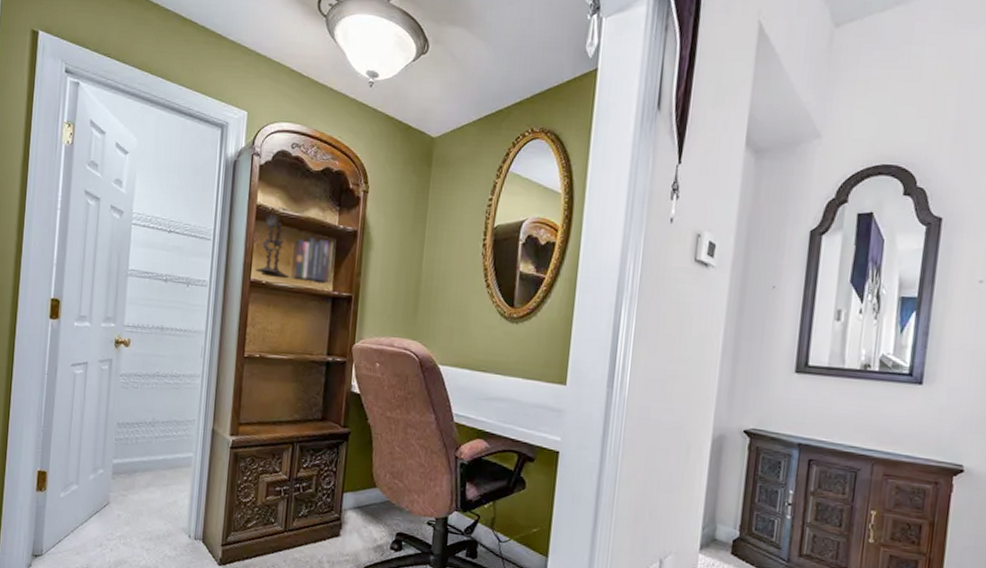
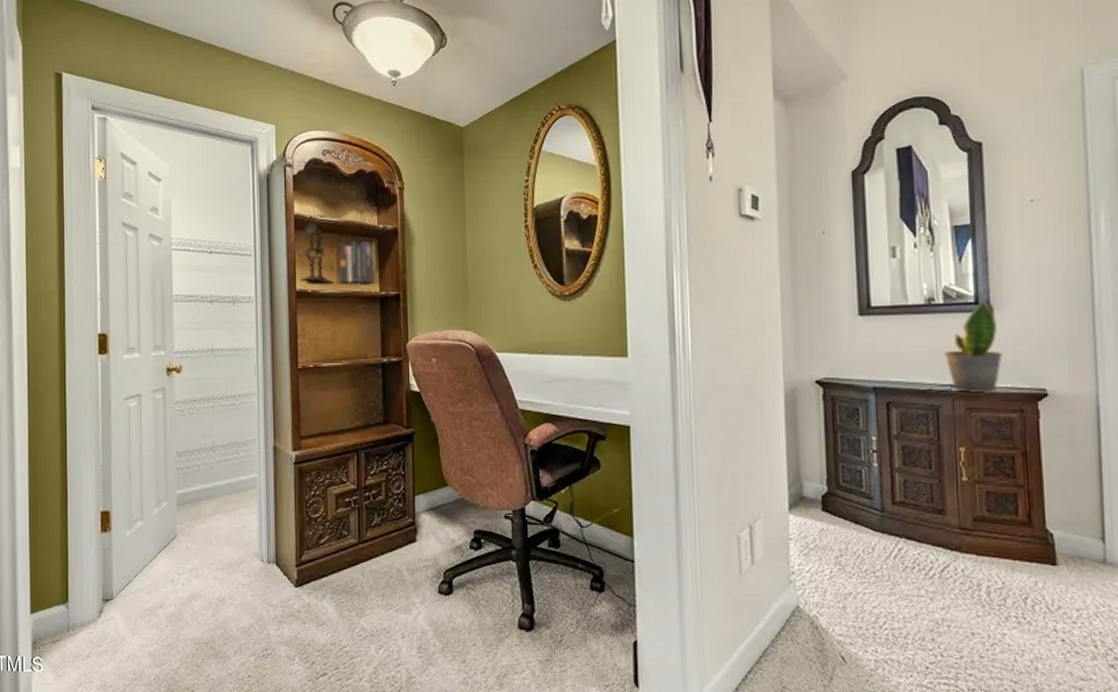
potted plant: none [871,373,927,463] -> present [944,301,1003,394]

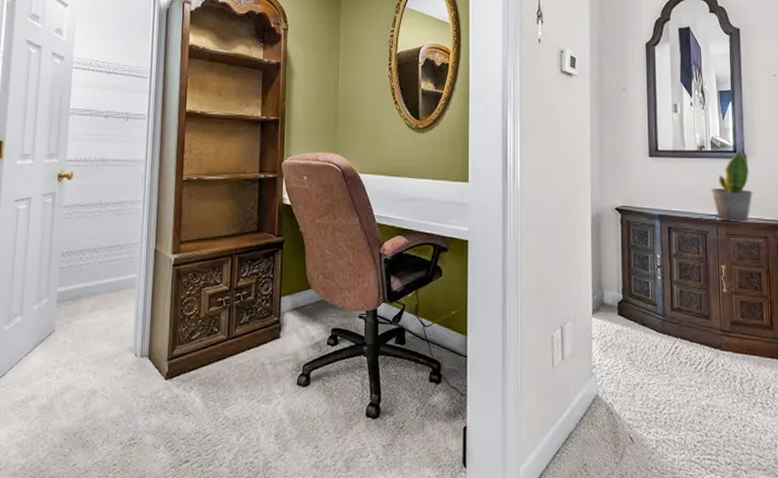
candlestick: present [300,214,335,286] -> none [190,46,222,108]
books: present [334,240,376,286] -> none [222,71,260,110]

